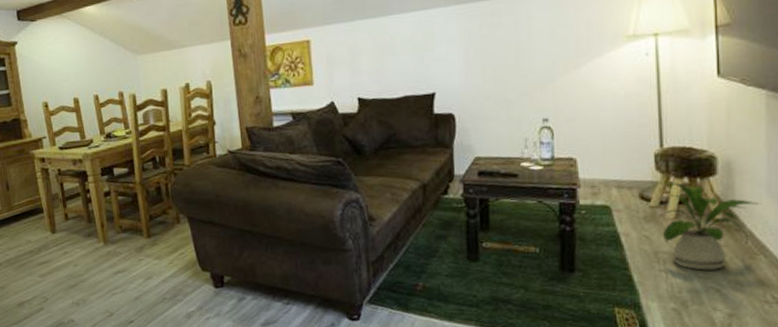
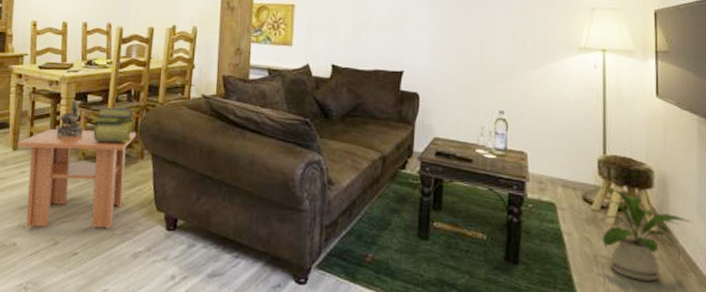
coffee table: none [54,198,169,304] -> present [17,128,137,229]
decorative bowl: none [89,175,116,214] -> present [56,100,83,138]
stack of books: none [121,175,165,213] -> present [91,106,133,143]

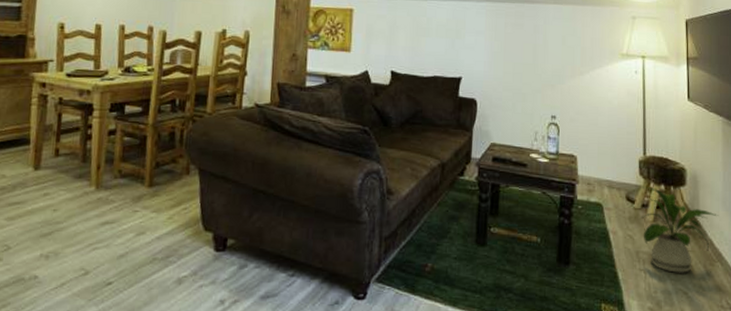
coffee table: present [17,128,137,229] -> none [39,144,182,258]
decorative bowl: present [56,100,83,138] -> none [87,111,119,154]
stack of books: present [91,106,133,143] -> none [128,118,177,158]

